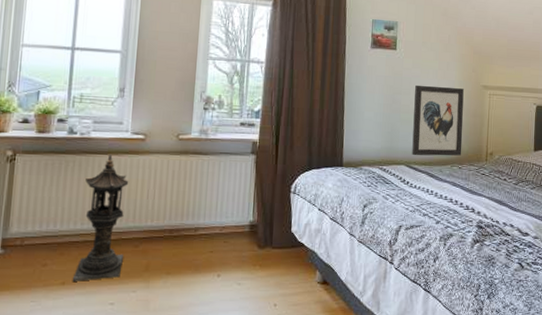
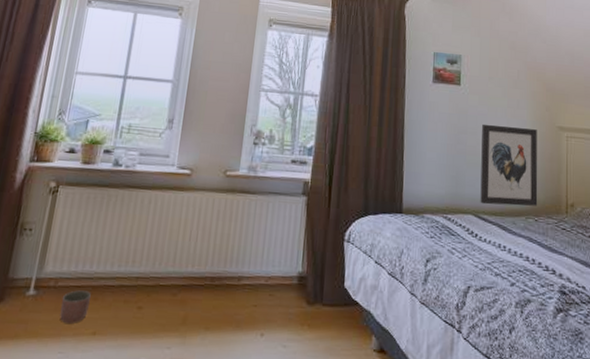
planter: none [29,247,57,276] -> present [60,290,91,324]
lantern: present [72,154,129,281] -> none [103,189,172,332]

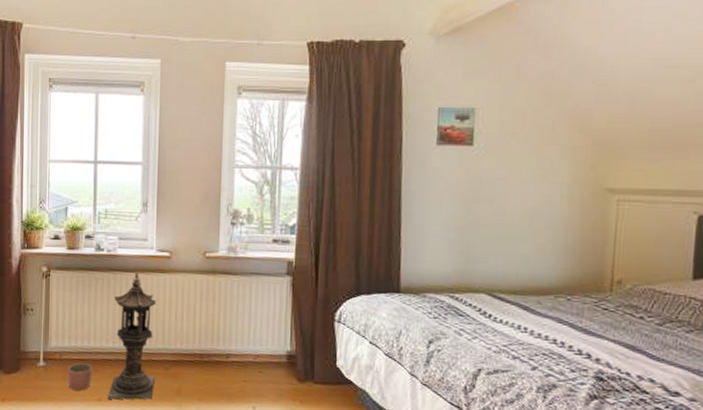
lantern: none [103,189,172,332] -> present [107,272,156,400]
wall art: present [480,124,538,206] -> none [496,190,576,284]

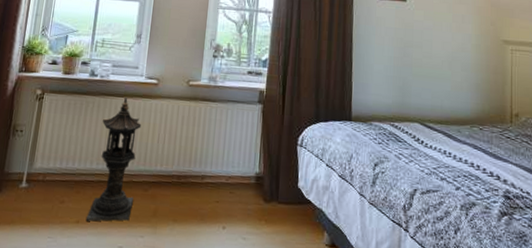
planter: present [67,363,92,391] -> none [48,184,74,213]

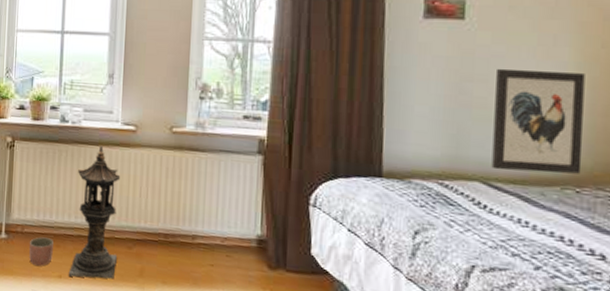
planter: none [48,184,74,213] -> present [29,237,53,266]
wall art: none [426,37,483,116] -> present [491,68,585,174]

